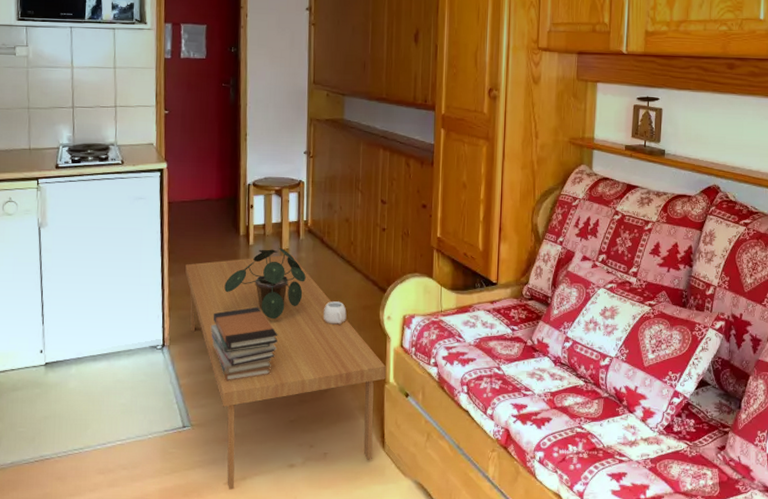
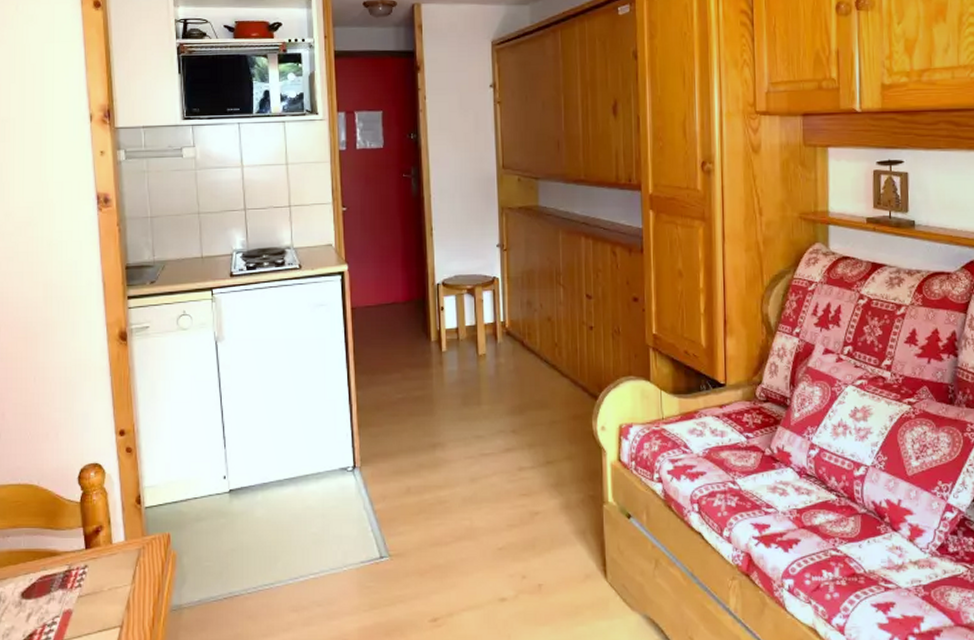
coffee table: present [185,254,386,490] -> none [374,360,603,628]
book stack: present [211,306,278,382] -> none [405,420,479,506]
potted plant: present [224,248,306,320] -> none [417,354,507,434]
mug: present [324,301,347,325] -> none [529,411,555,438]

